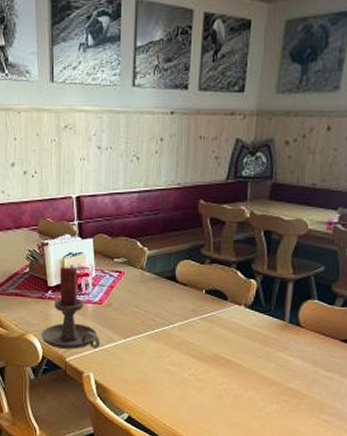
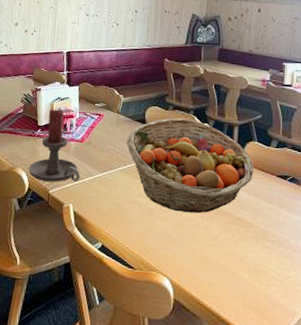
fruit basket: none [153,273,312,383] -> present [127,118,254,214]

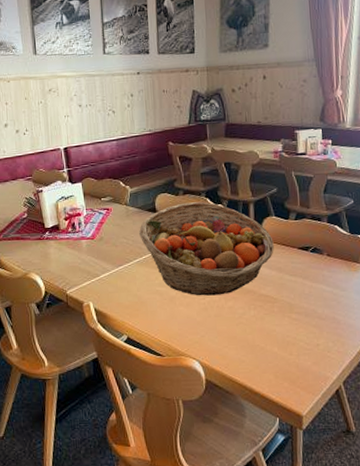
candle holder: present [29,109,80,182] -> none [43,209,96,283]

